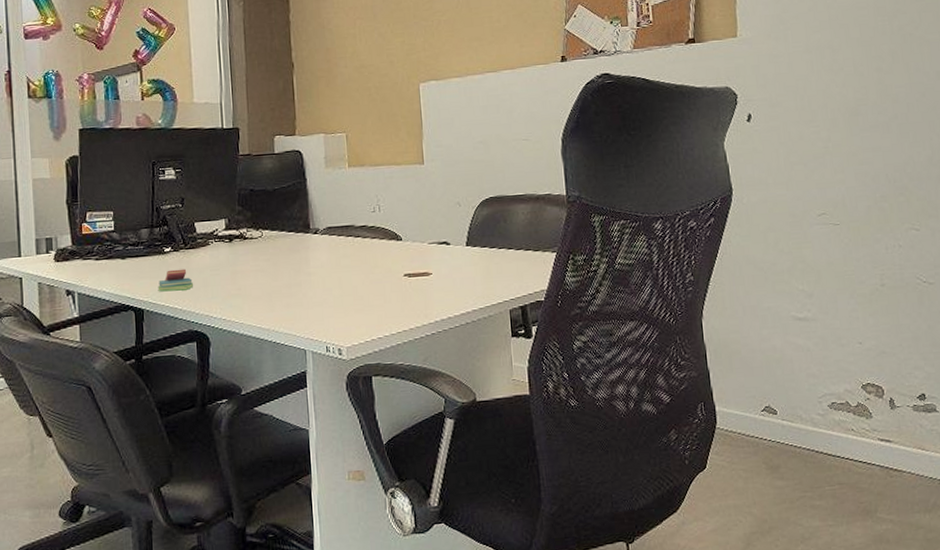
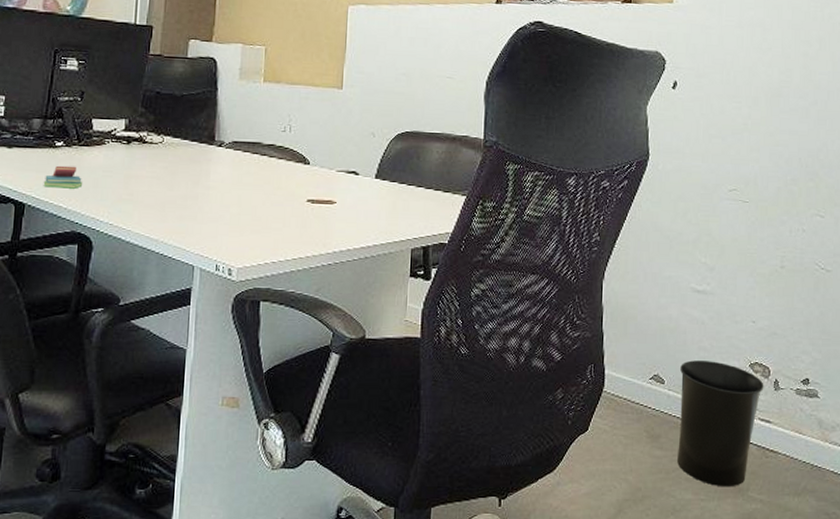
waste bin: none [791,386,880,511] -> present [677,360,764,486]

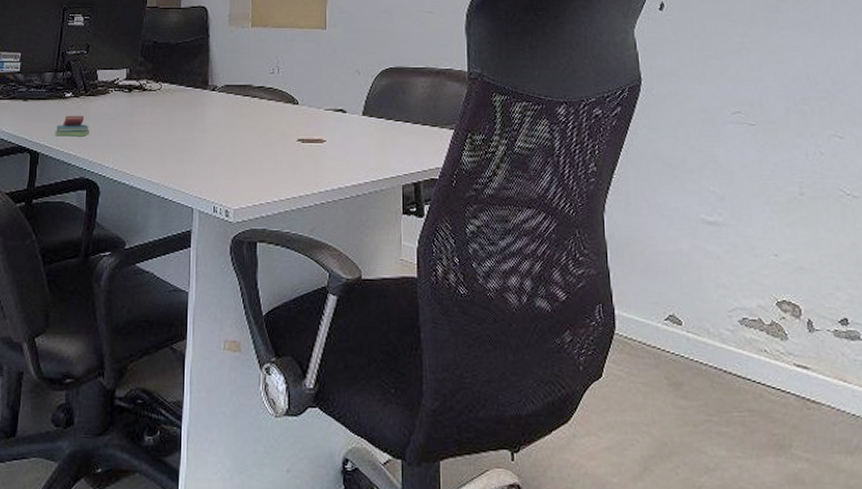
waste bin: present [677,360,764,486] -> none [698,299,796,442]

